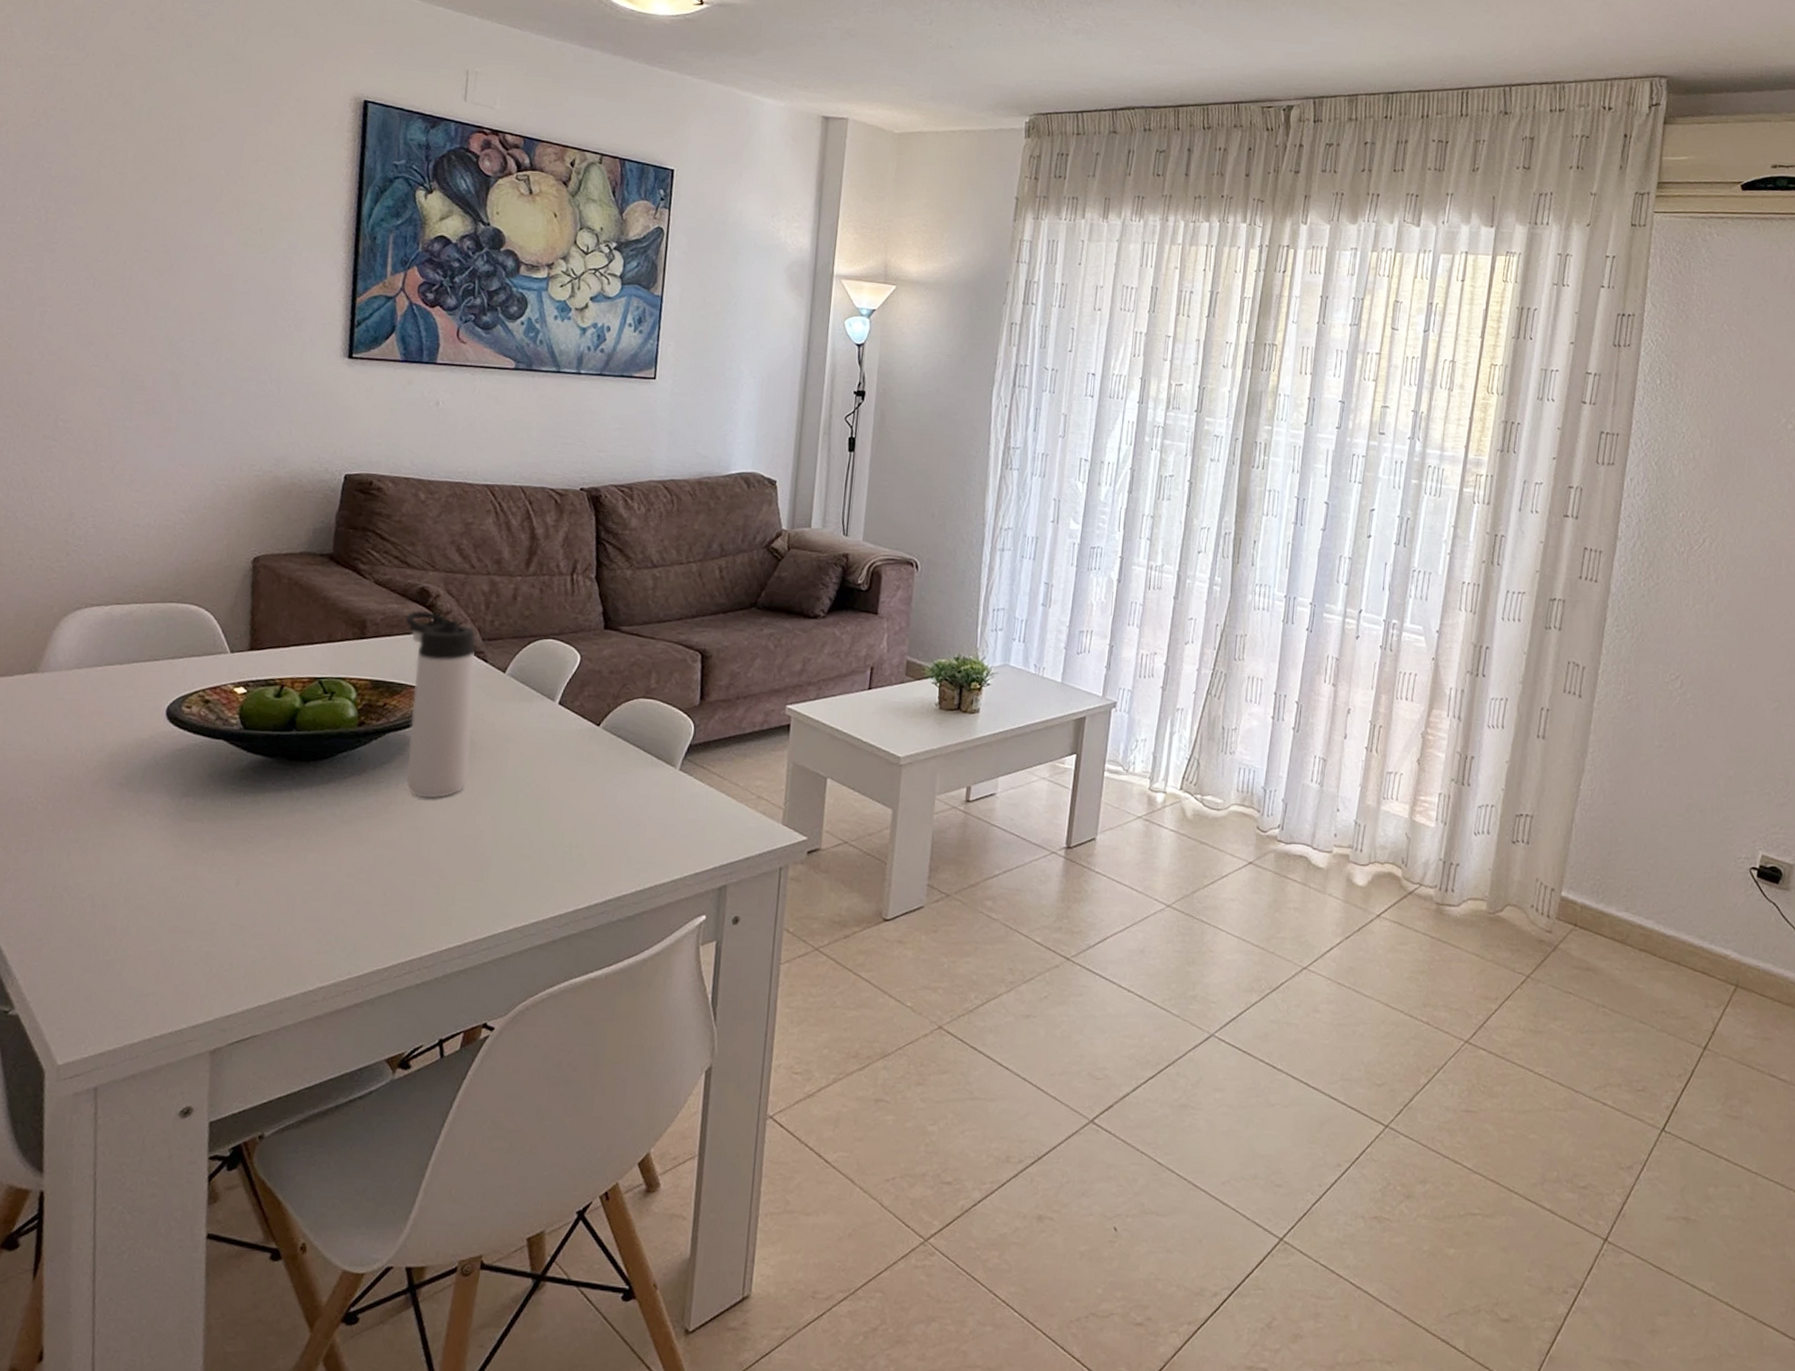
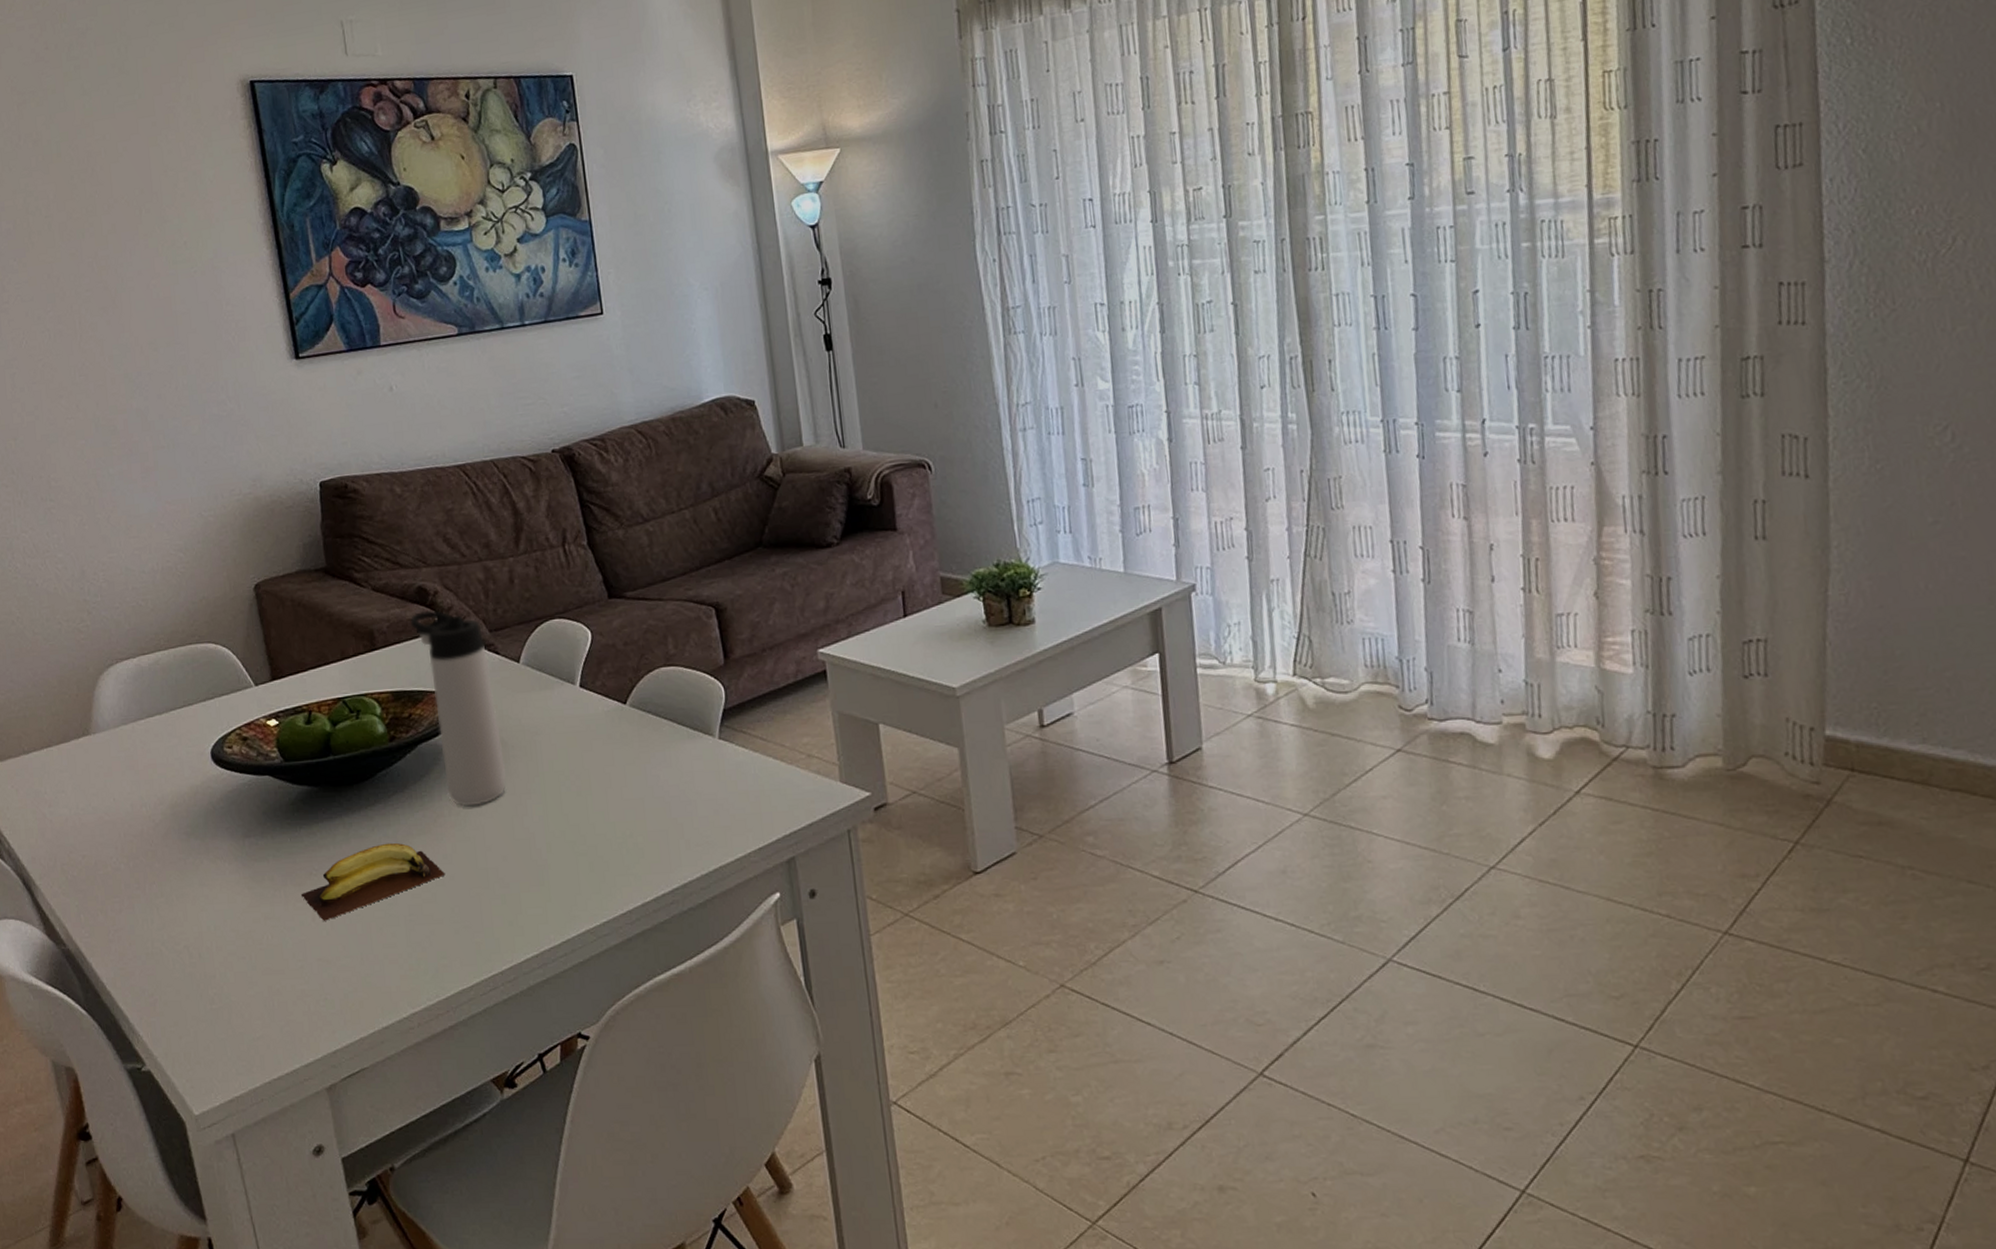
banana: none [229,821,385,888] -> present [300,842,445,921]

